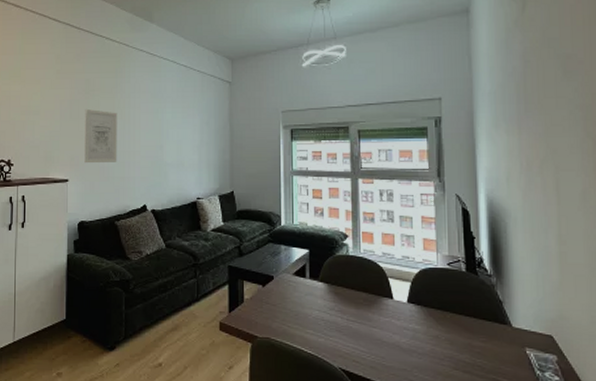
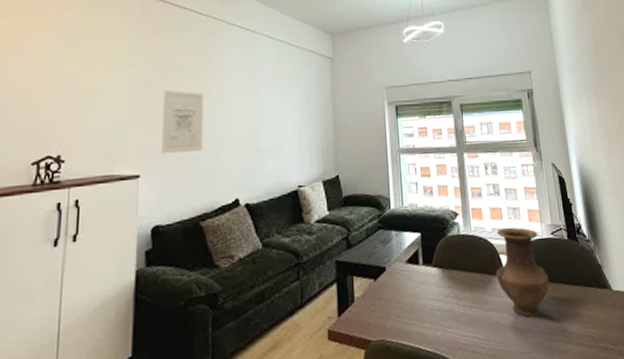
vase: none [383,253,441,340] -> present [496,227,550,317]

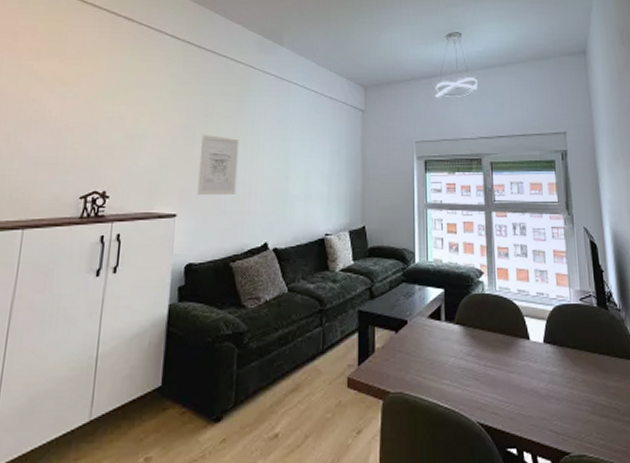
vase: present [496,227,550,317] -> none [519,290,576,383]

